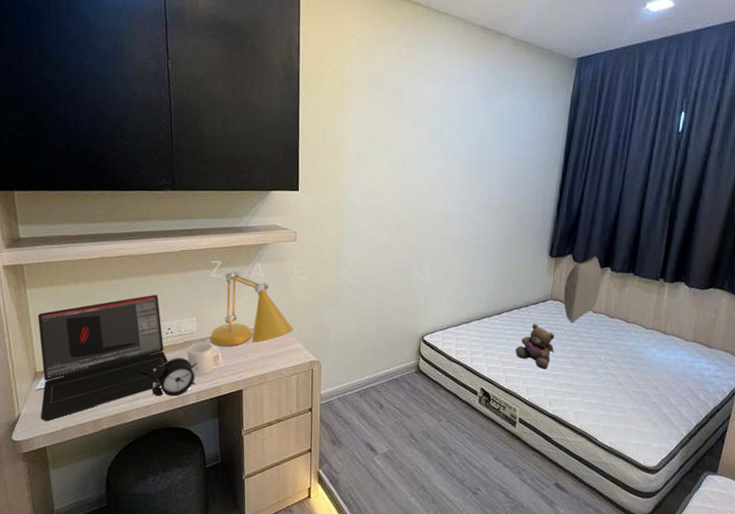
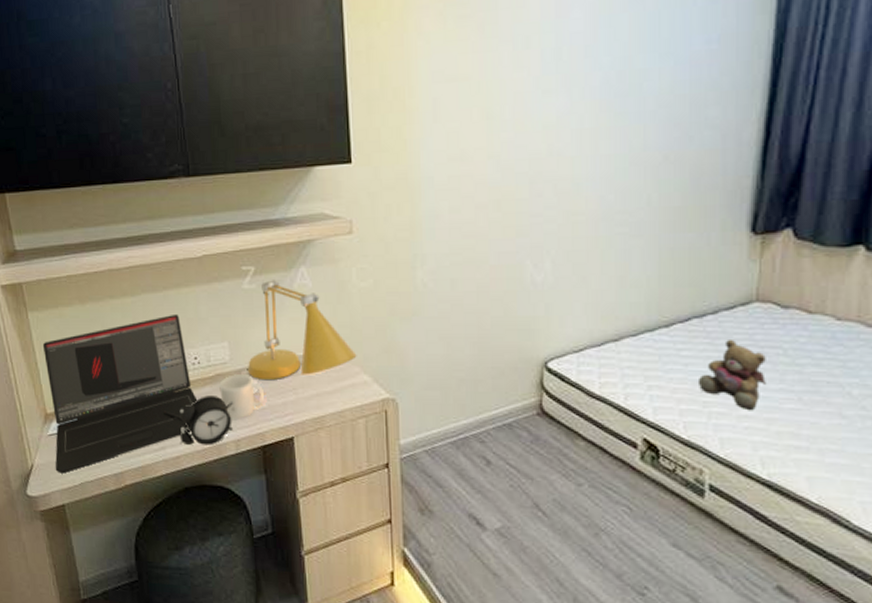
pillow: present [564,255,602,323] -> none [780,227,850,337]

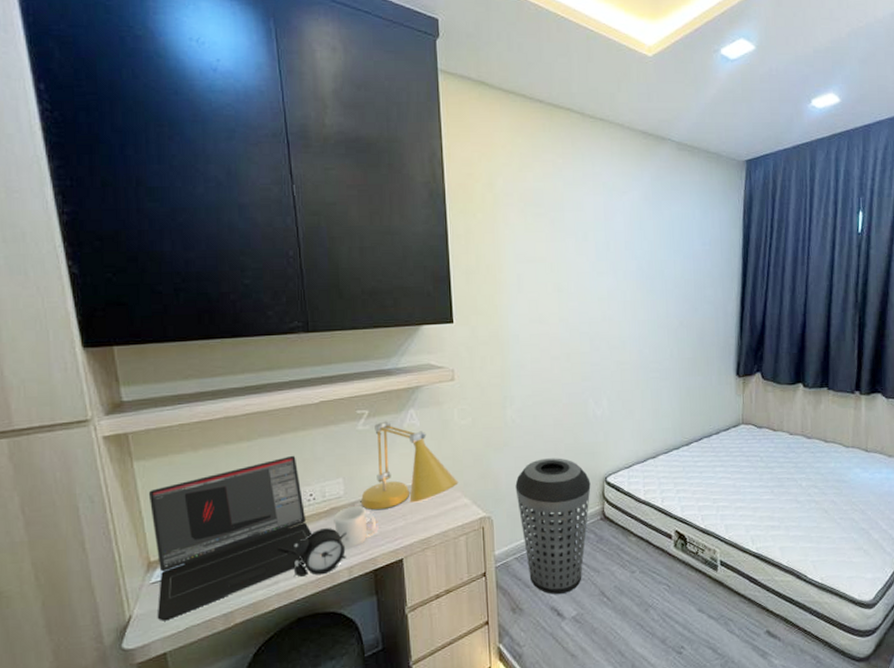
trash bin: none [426,333,525,500] -> present [515,458,591,594]
teddy bear: present [697,338,768,410] -> none [709,451,752,502]

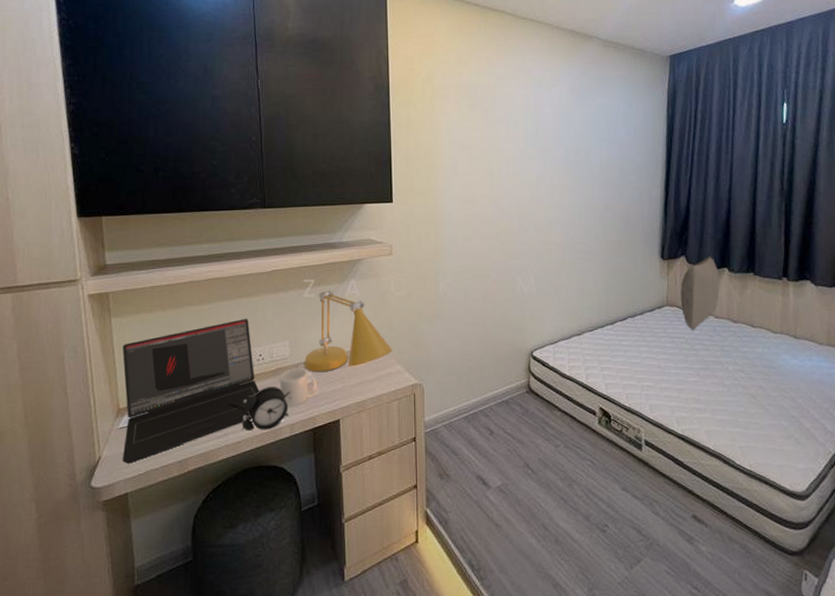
trash bin: present [515,458,591,594] -> none [445,331,517,463]
pillow: none [756,371,795,448] -> present [680,256,720,330]

